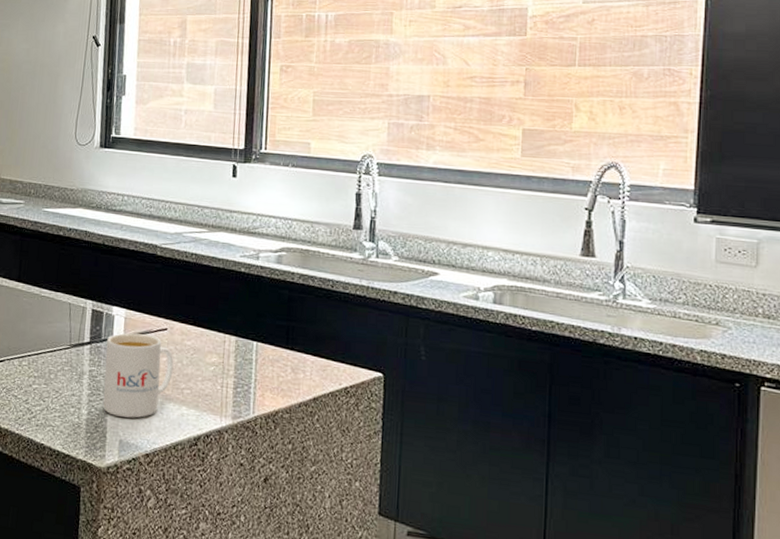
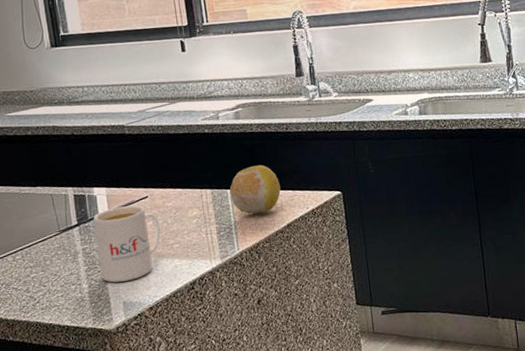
fruit: none [256,320,314,378] -> present [229,164,281,214]

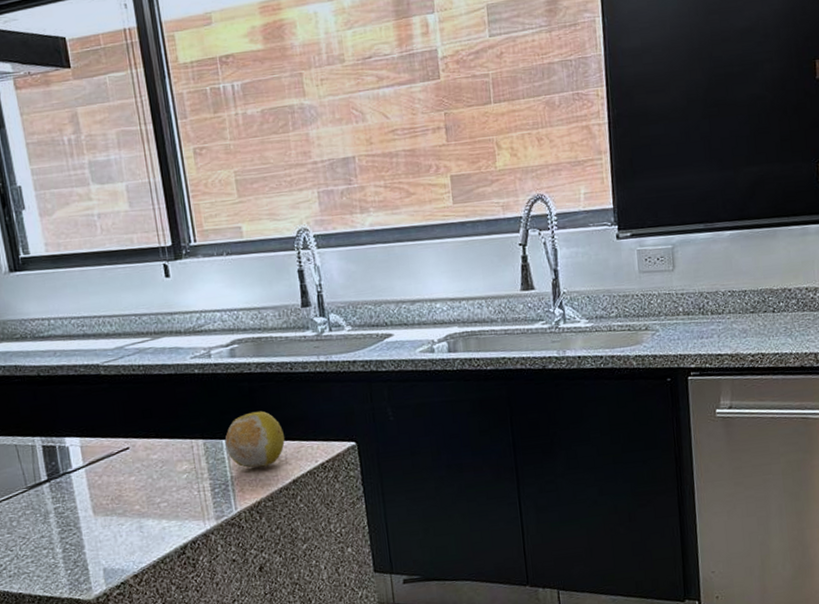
mug: present [94,205,161,283] -> none [66,457,145,547]

